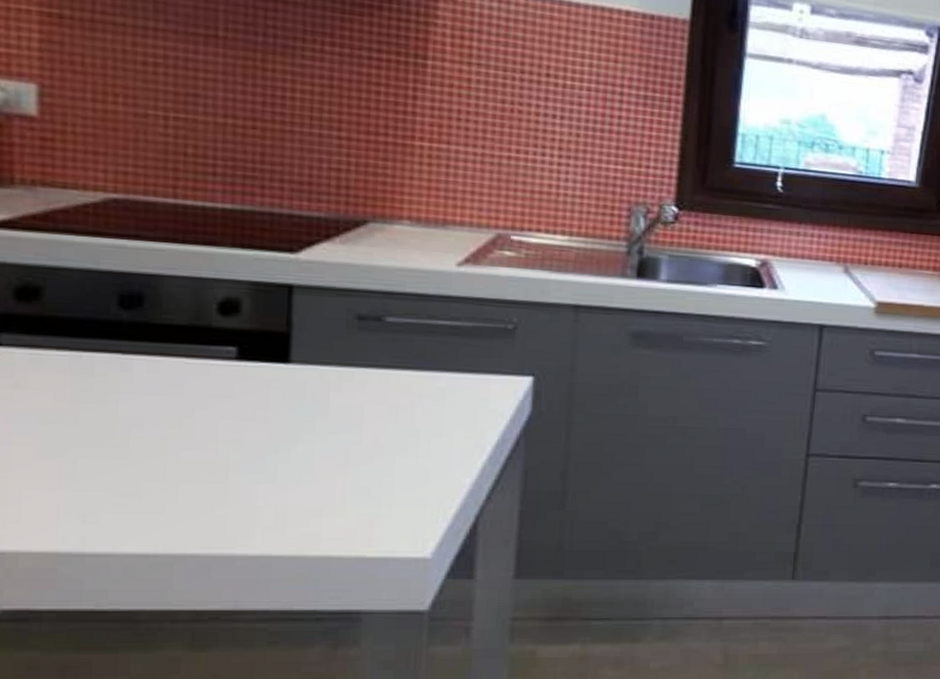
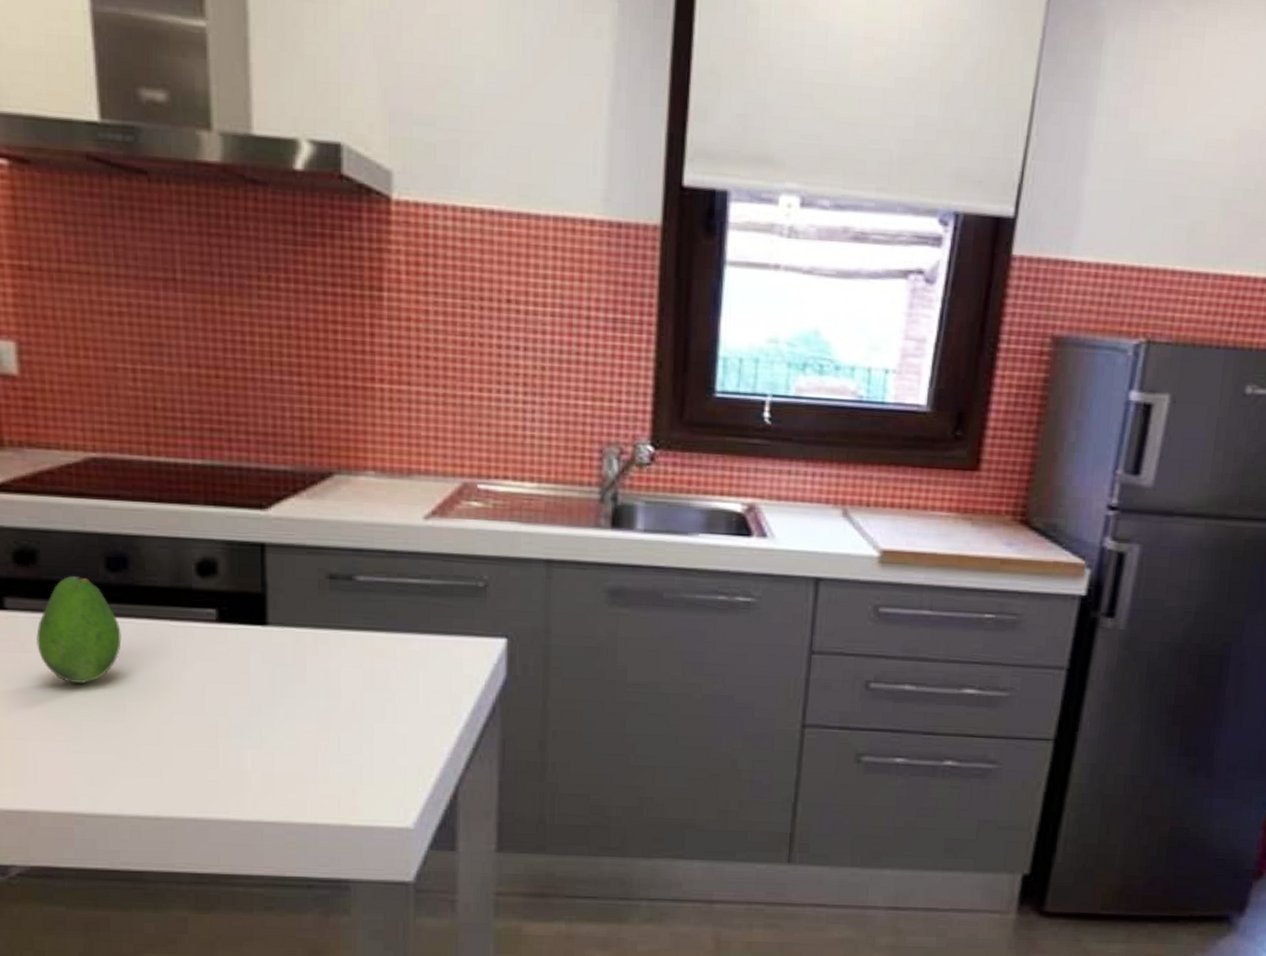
fruit: none [32,313,130,420] -> present [36,576,122,684]

